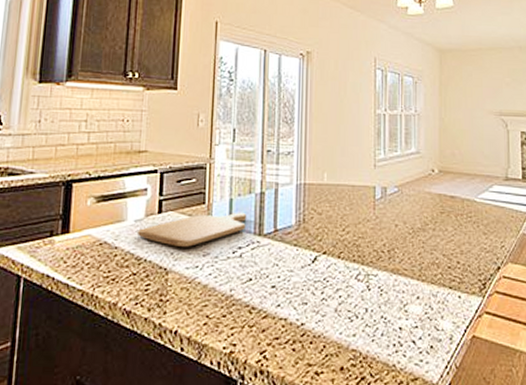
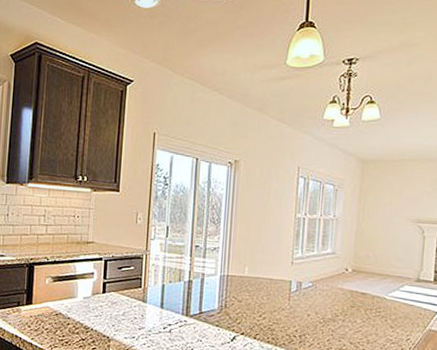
chopping board: present [136,212,247,247] -> none [85,295,177,321]

